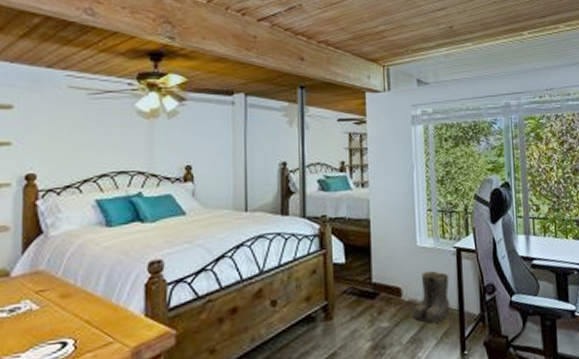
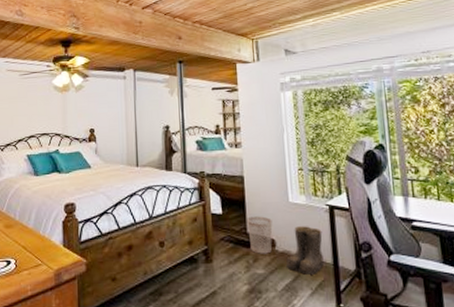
wastebasket: none [372,263,399,306] -> present [247,216,273,254]

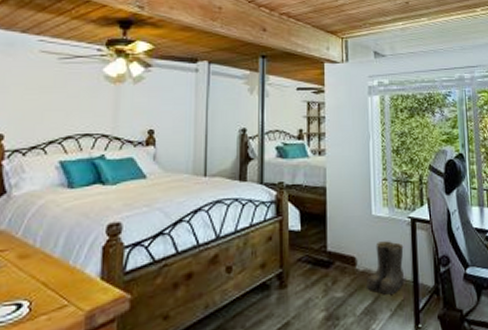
wastebasket: present [247,216,273,254] -> none [328,231,354,275]

